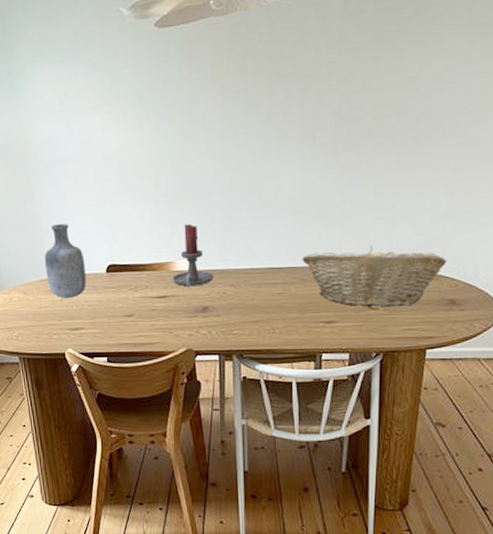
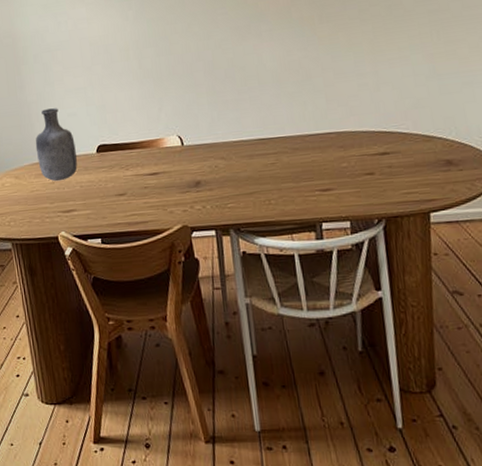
candle holder: present [172,223,213,287] -> none [162,100,204,162]
fruit basket: present [302,246,447,308] -> none [290,112,438,173]

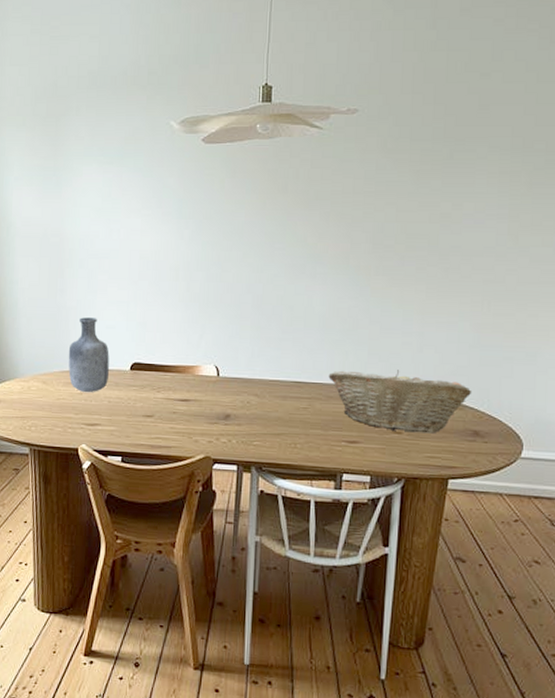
fruit basket: none [290,112,438,173] -> present [328,370,472,433]

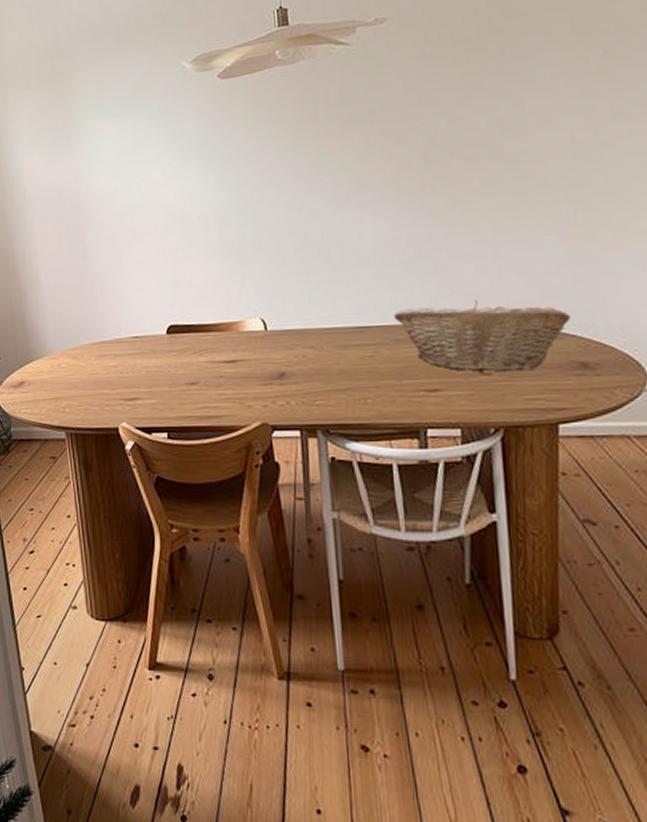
vase: present [68,317,109,393] -> none [97,281,144,365]

